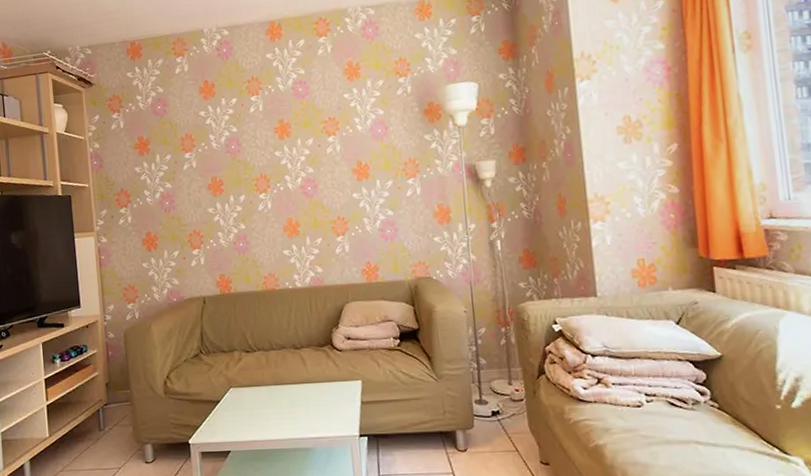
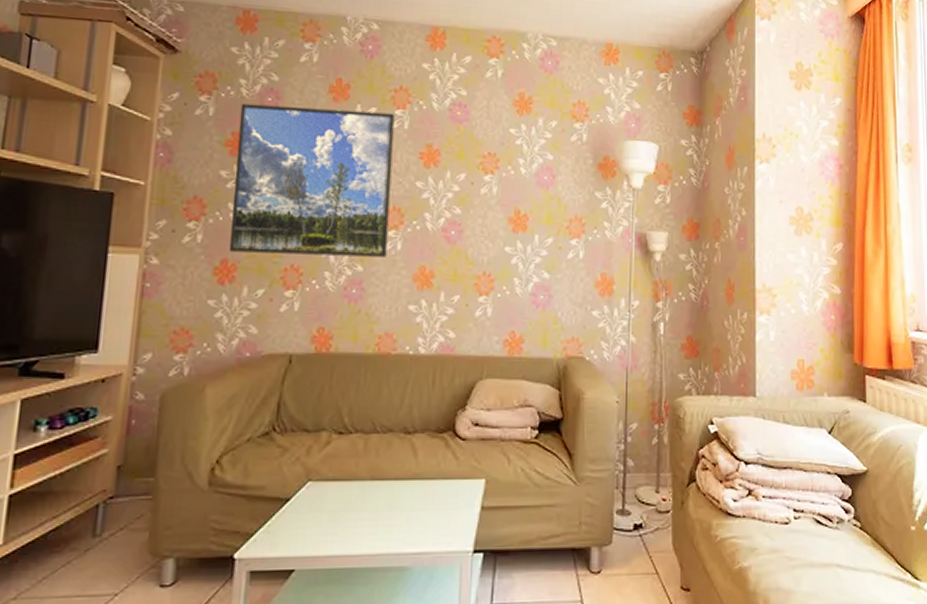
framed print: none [140,100,261,226] -> present [228,103,395,257]

